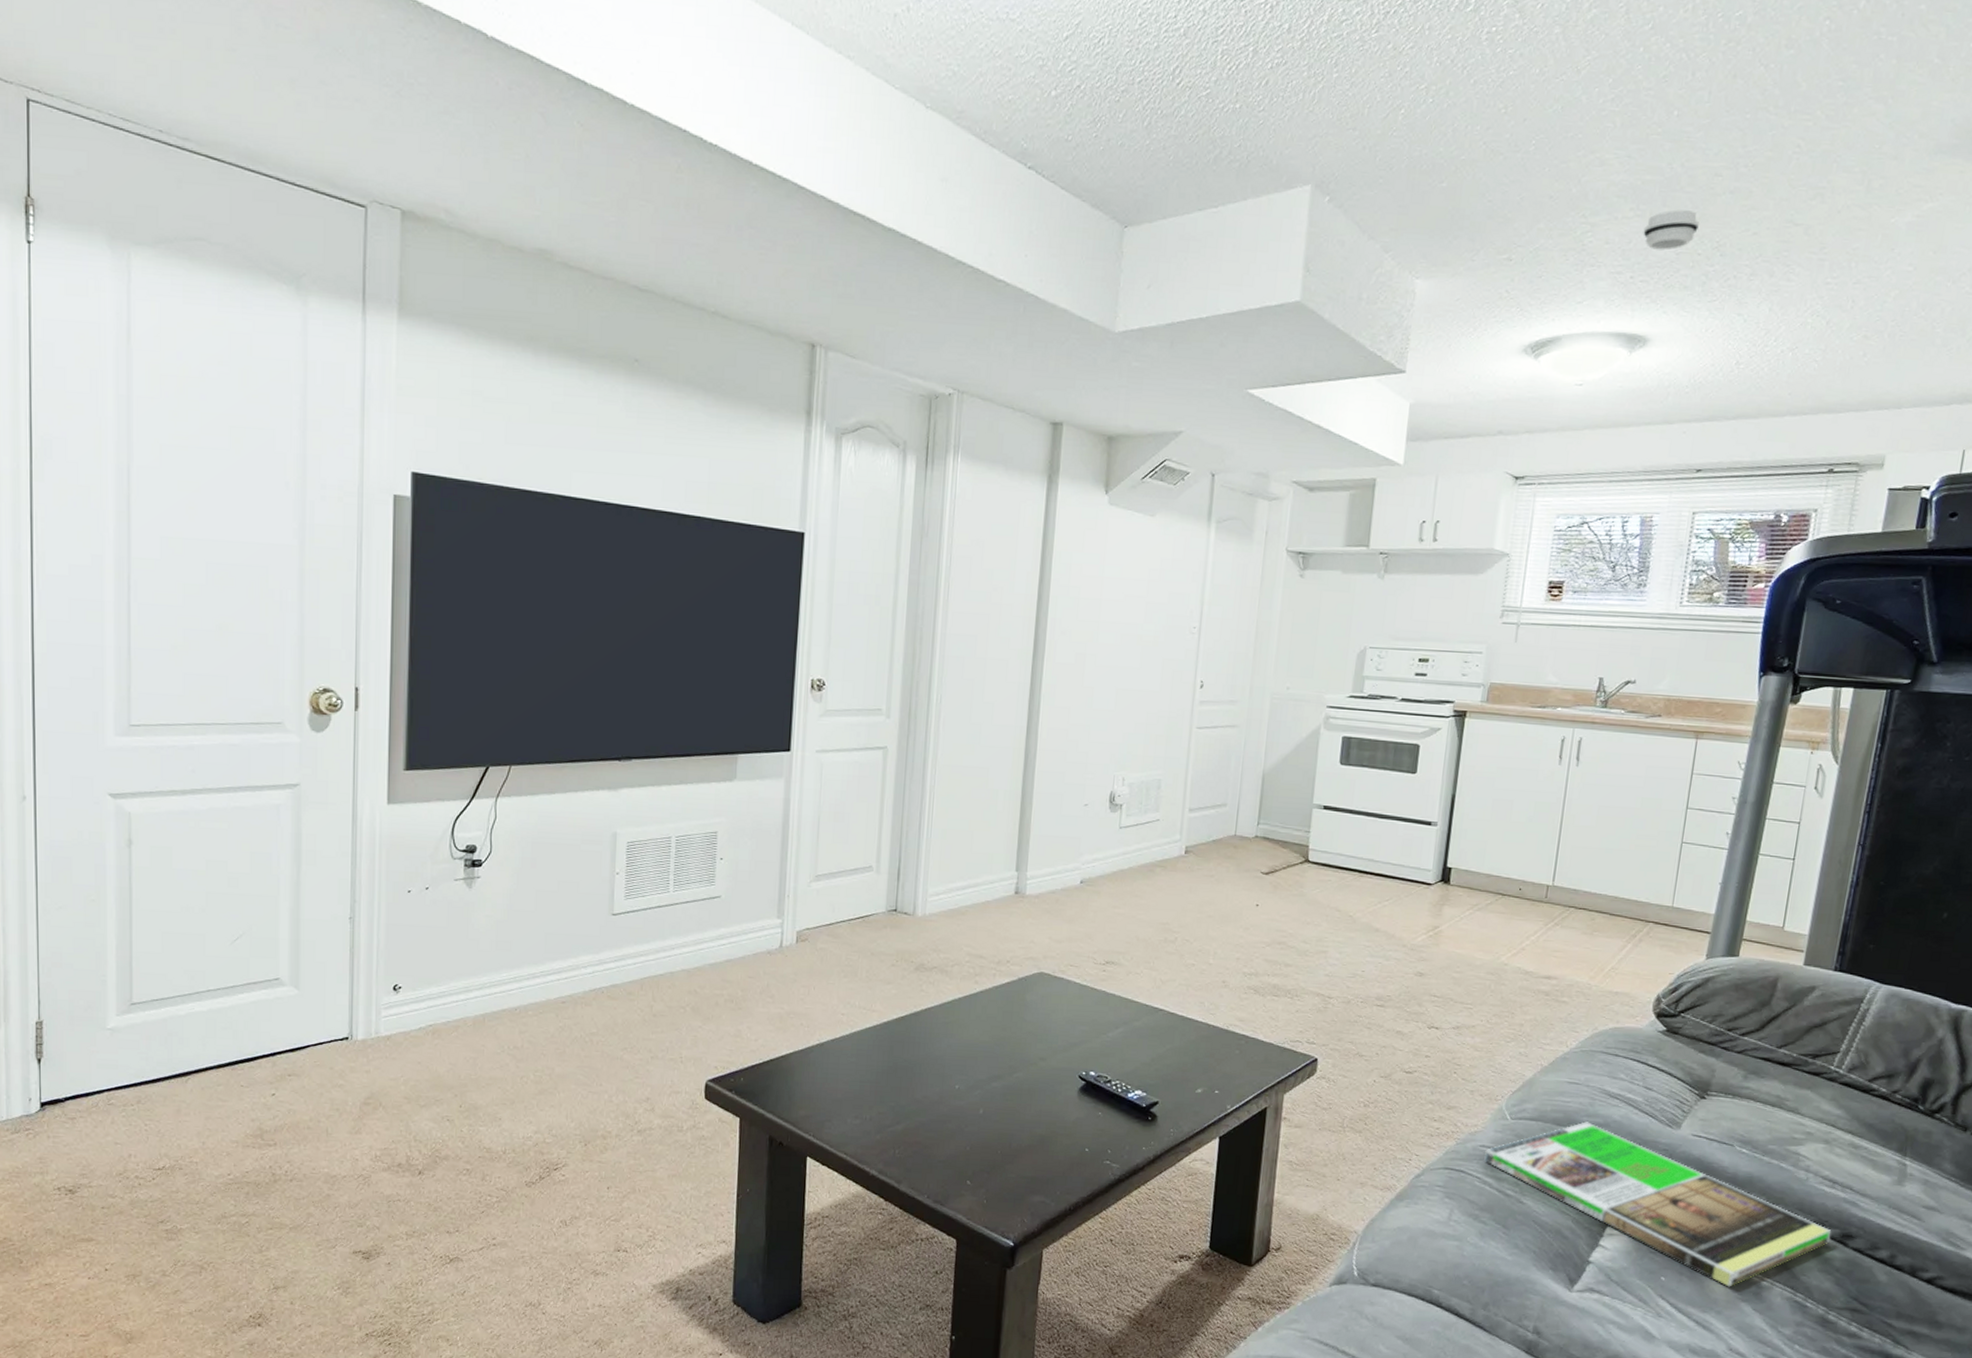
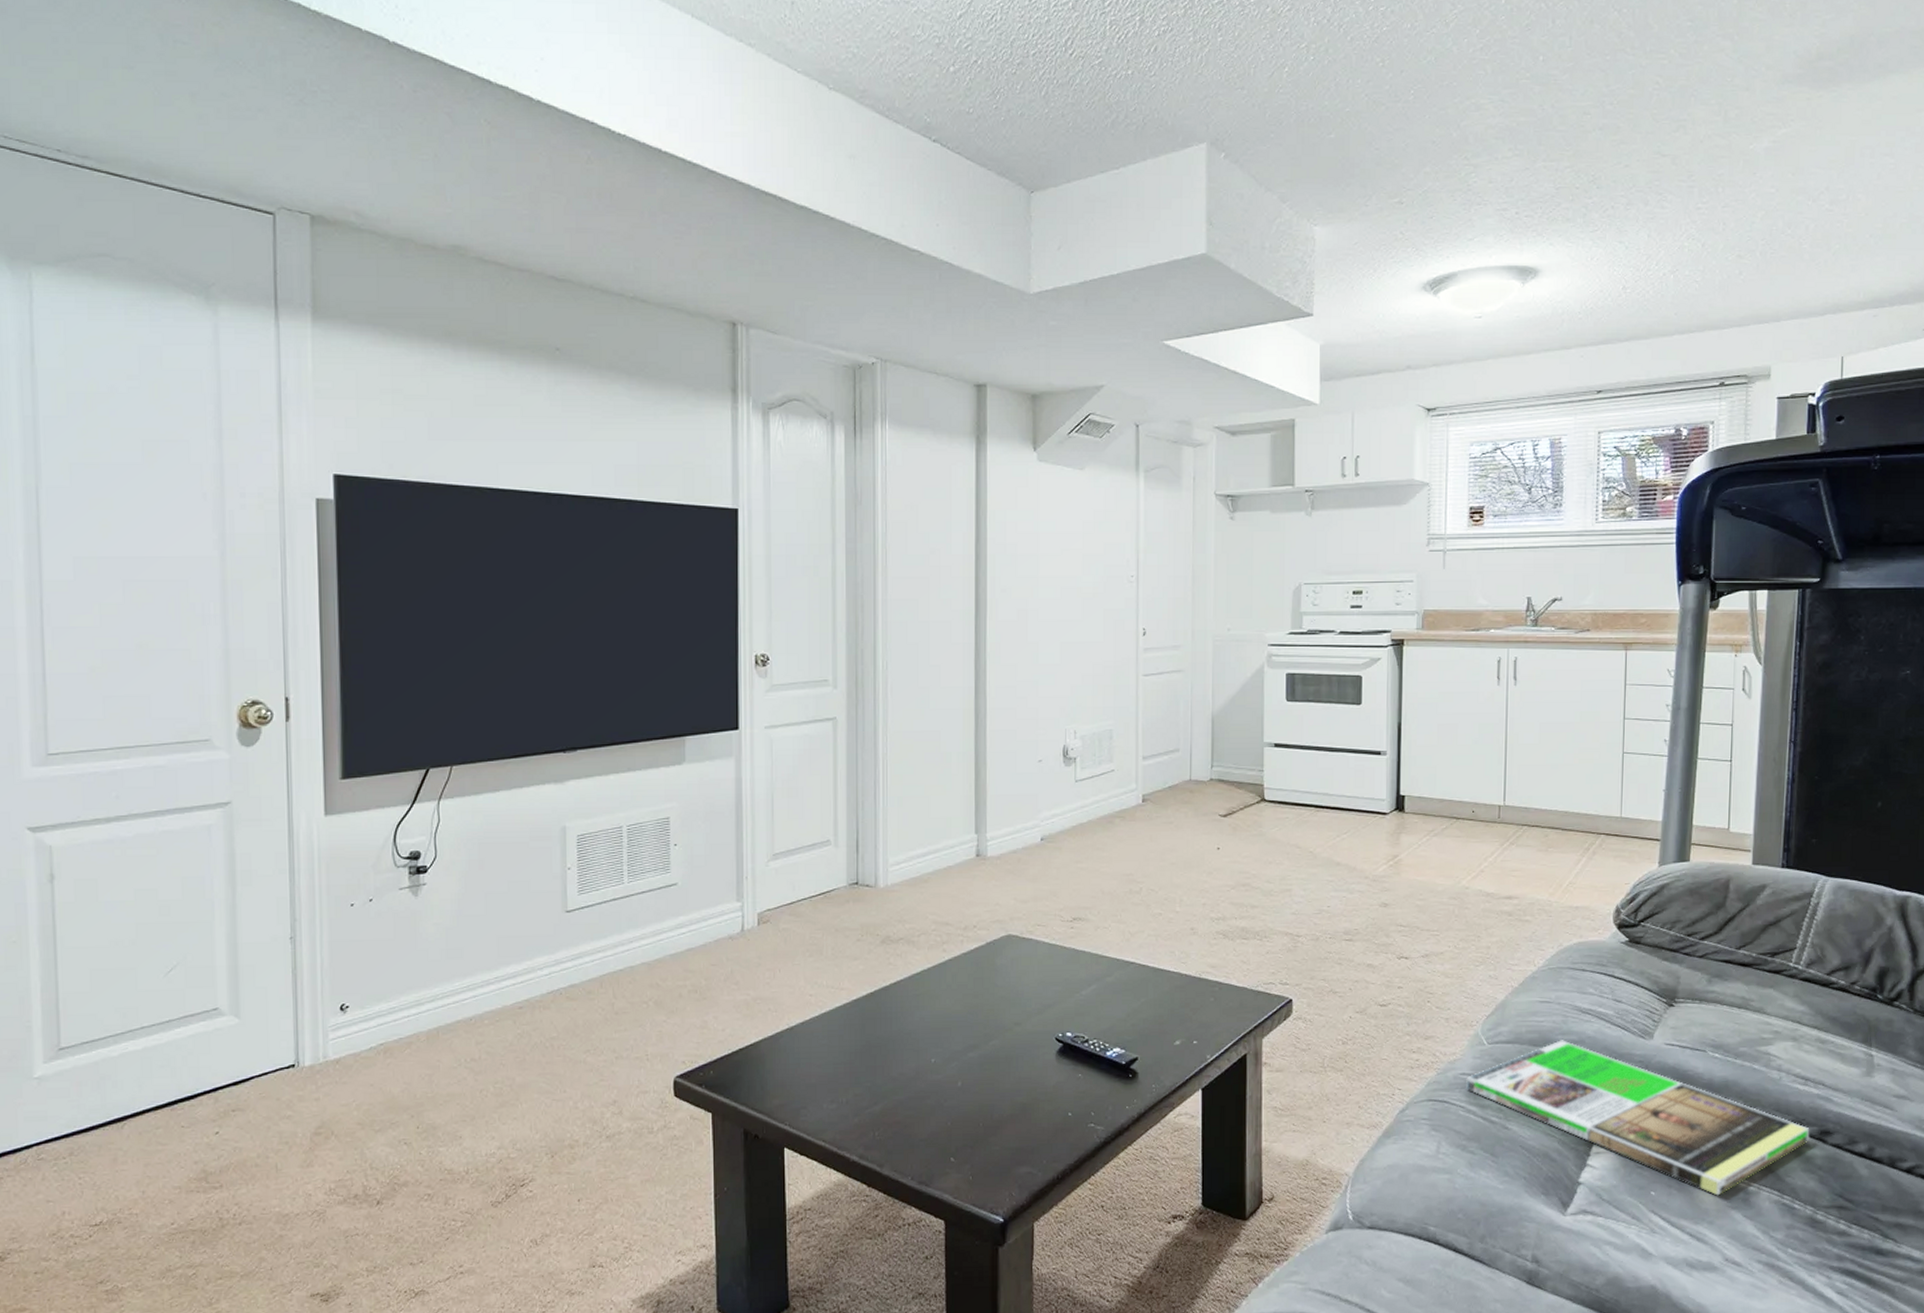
smoke detector: present [1643,210,1699,251] -> none [1523,148,1574,186]

